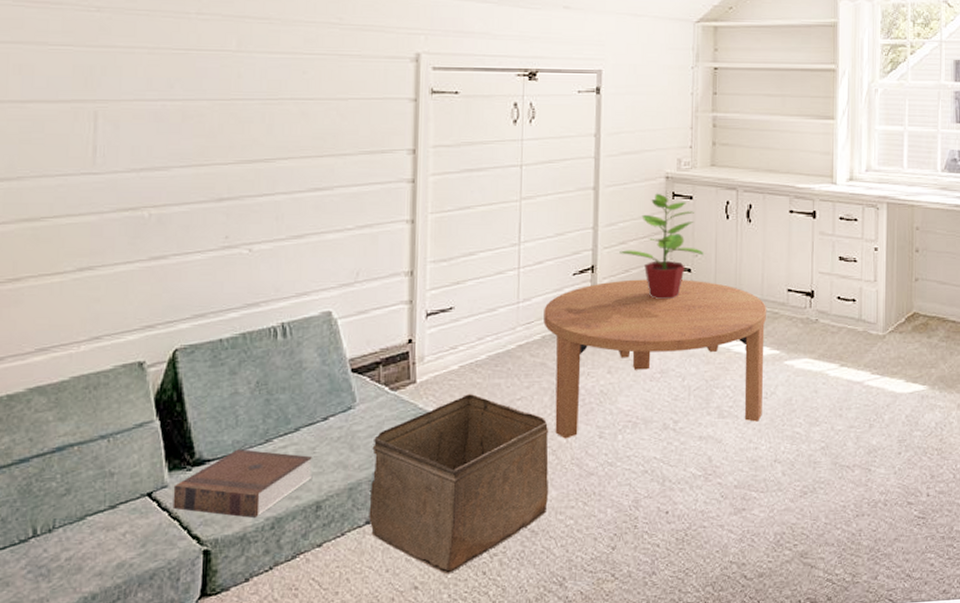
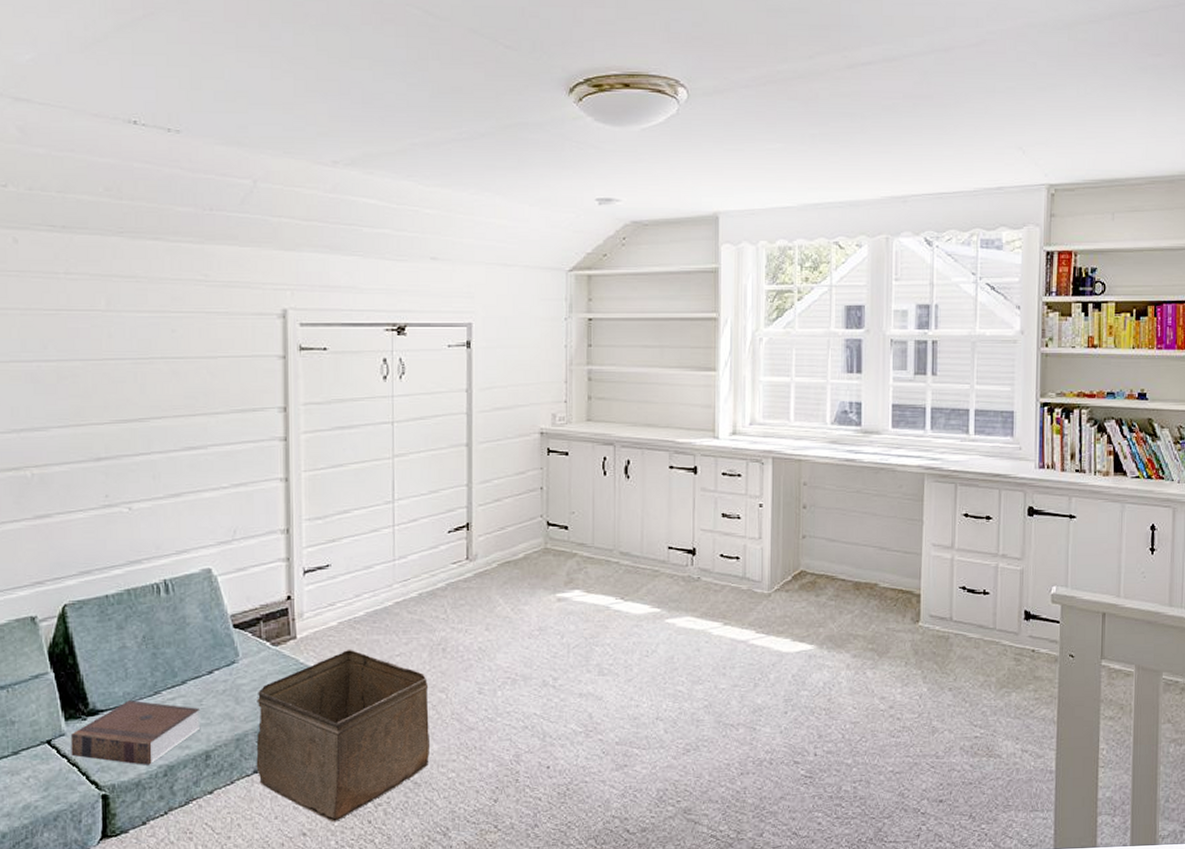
coffee table: present [543,279,766,439] -> none [420,536,646,694]
potted plant: present [619,191,705,300] -> none [494,447,582,558]

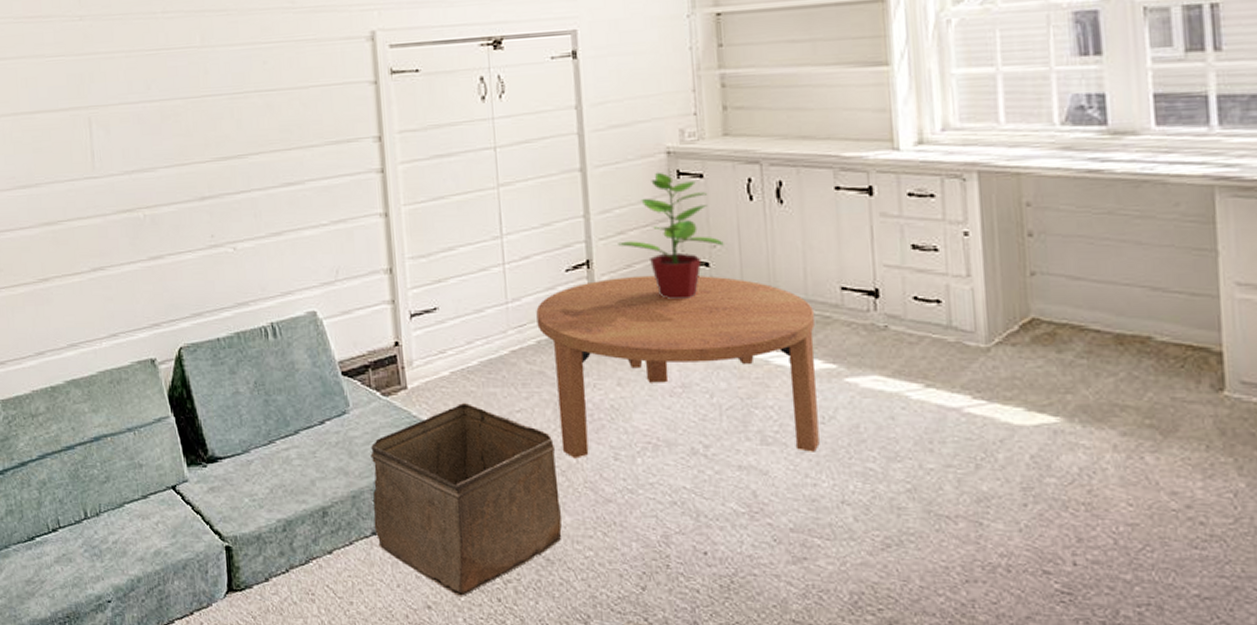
book: present [70,700,201,765] -> none [193,449,316,518]
coffee table: none [420,536,646,694] -> present [536,275,820,459]
potted plant: none [494,447,582,558] -> present [618,170,726,300]

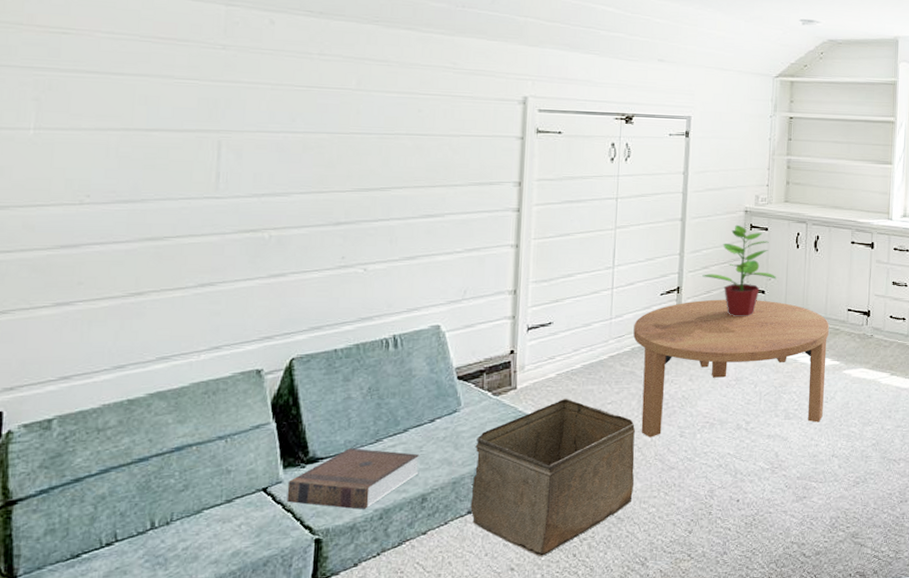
book: none [193,449,316,518] -> present [286,448,420,509]

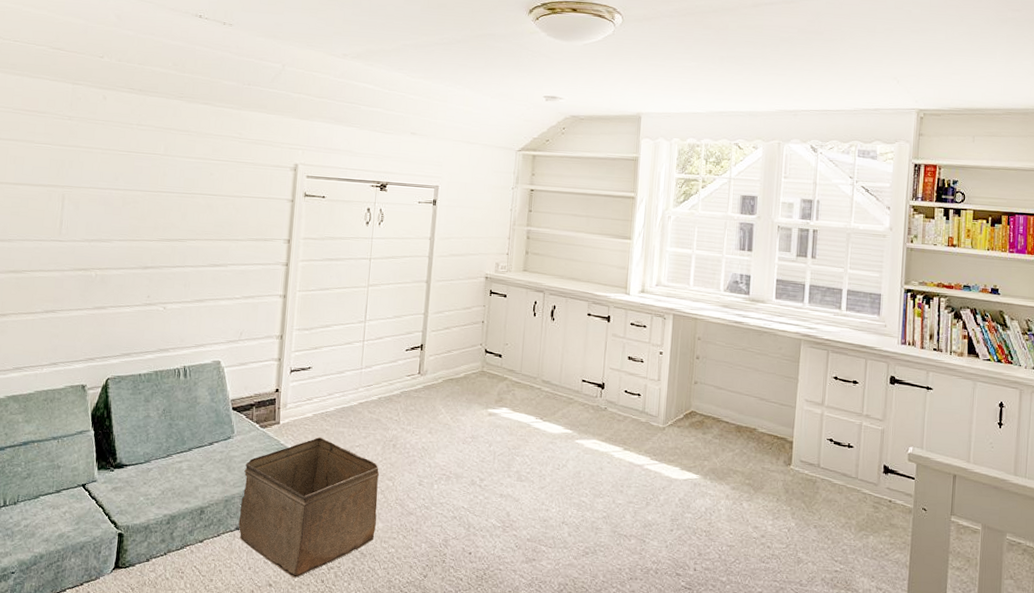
book: present [286,448,420,509] -> none [99,459,201,513]
coffee table: present [633,299,829,438] -> none [380,358,563,488]
potted plant: present [702,223,777,317] -> none [444,289,514,379]

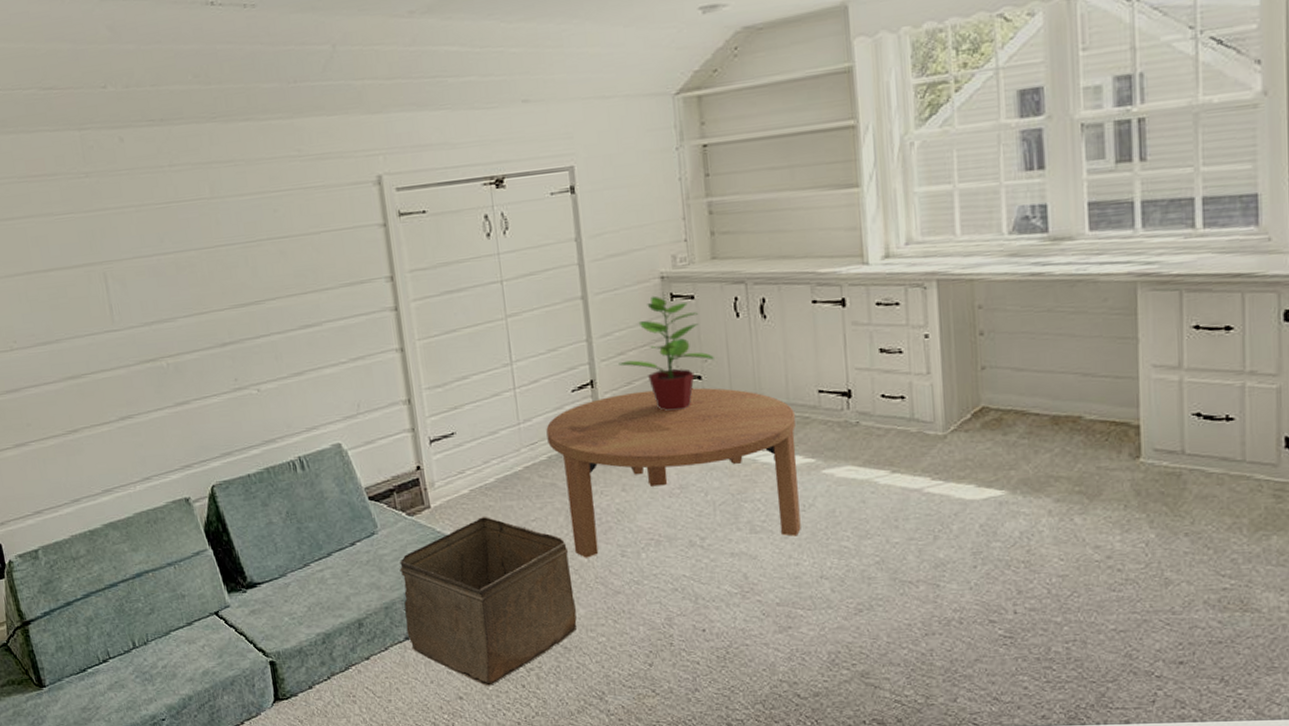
coffee table: none [380,358,563,488] -> present [546,387,801,558]
potted plant: none [444,289,514,379] -> present [619,293,716,412]

